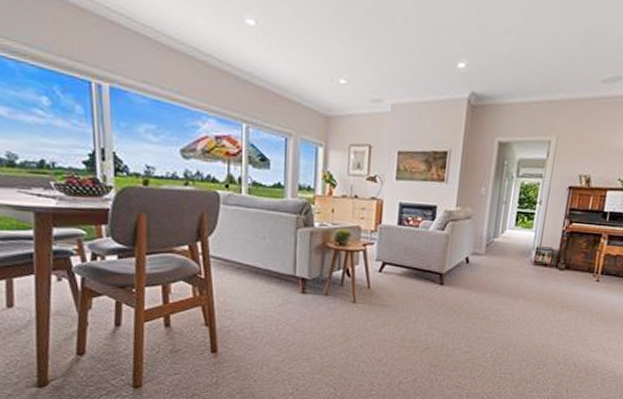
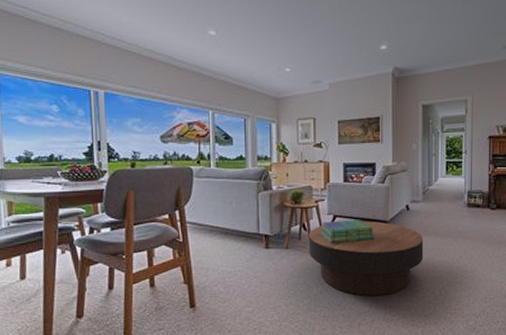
coffee table: none [351,272,481,353] -> present [308,221,424,296]
stack of books: none [365,268,428,294] -> present [319,219,376,243]

